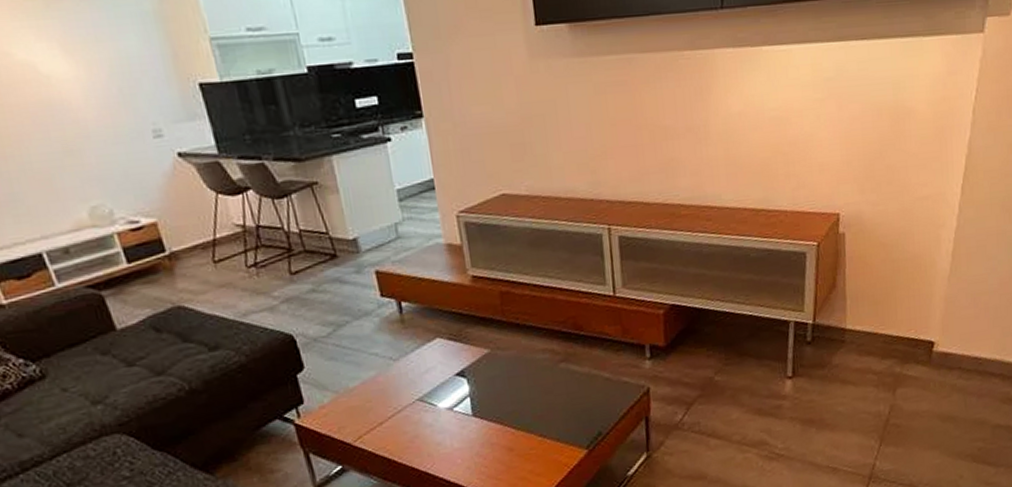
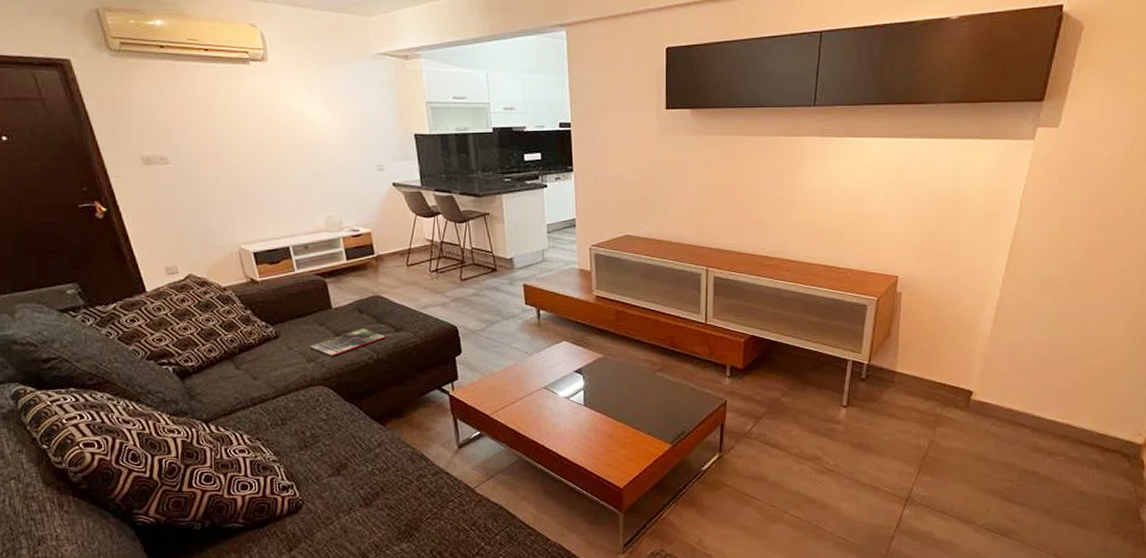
magazine: none [93,352,197,395] -> present [310,329,385,357]

